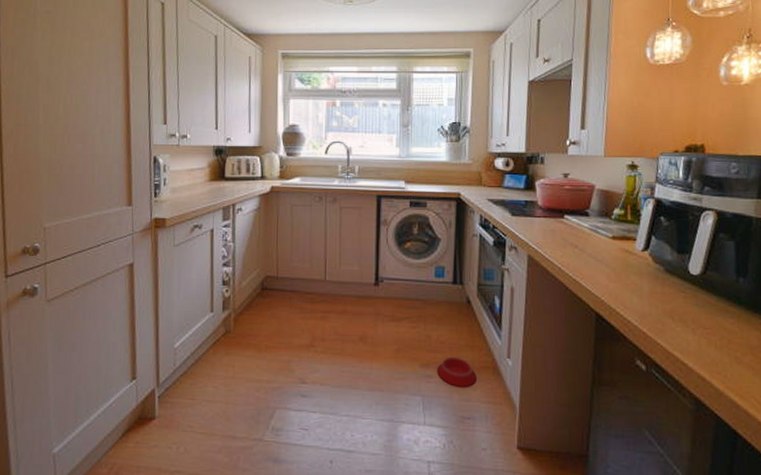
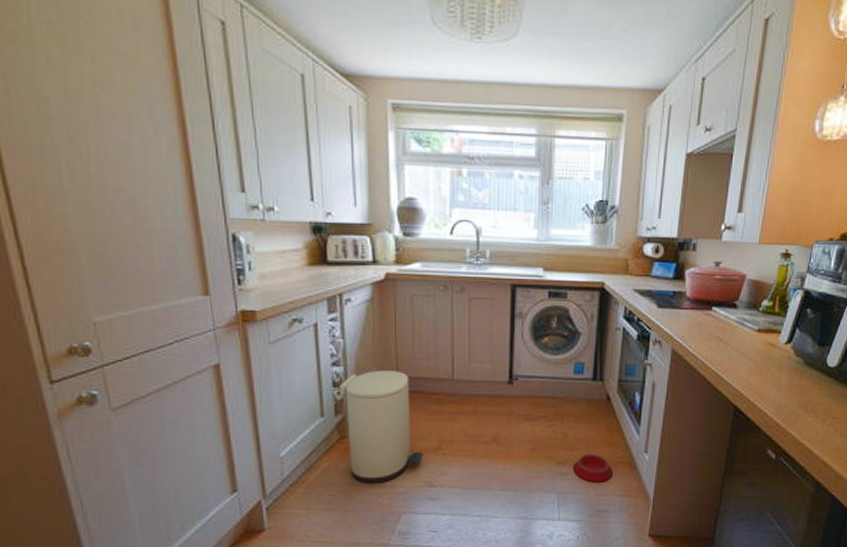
pedal bin: none [227,270,297,377] -> present [339,369,424,483]

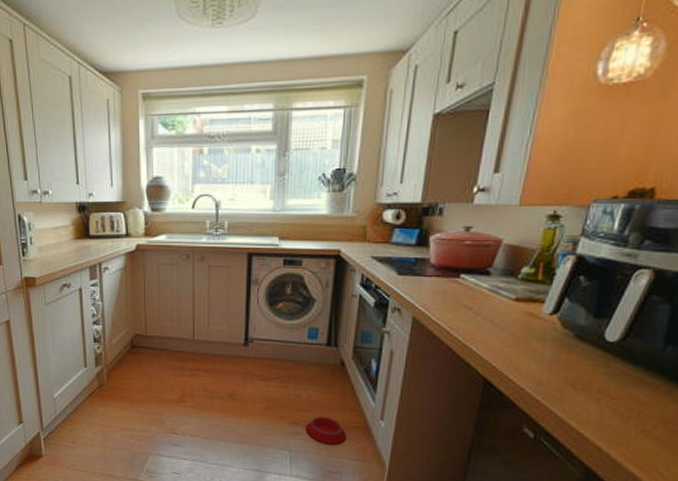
pedal bin: present [339,369,424,483] -> none [98,329,168,427]

